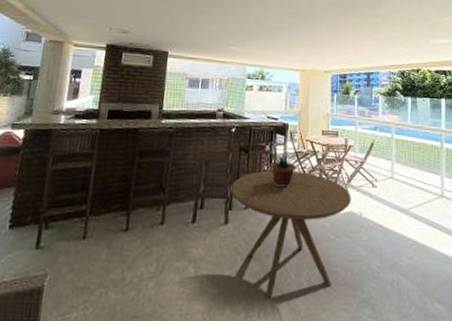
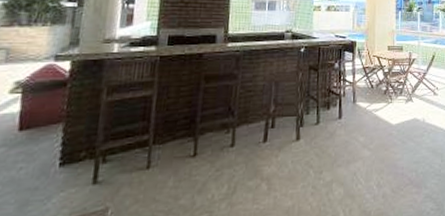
dining table: present [231,170,351,300] -> none [302,86,415,206]
potted plant: present [268,151,301,188] -> none [337,68,369,102]

